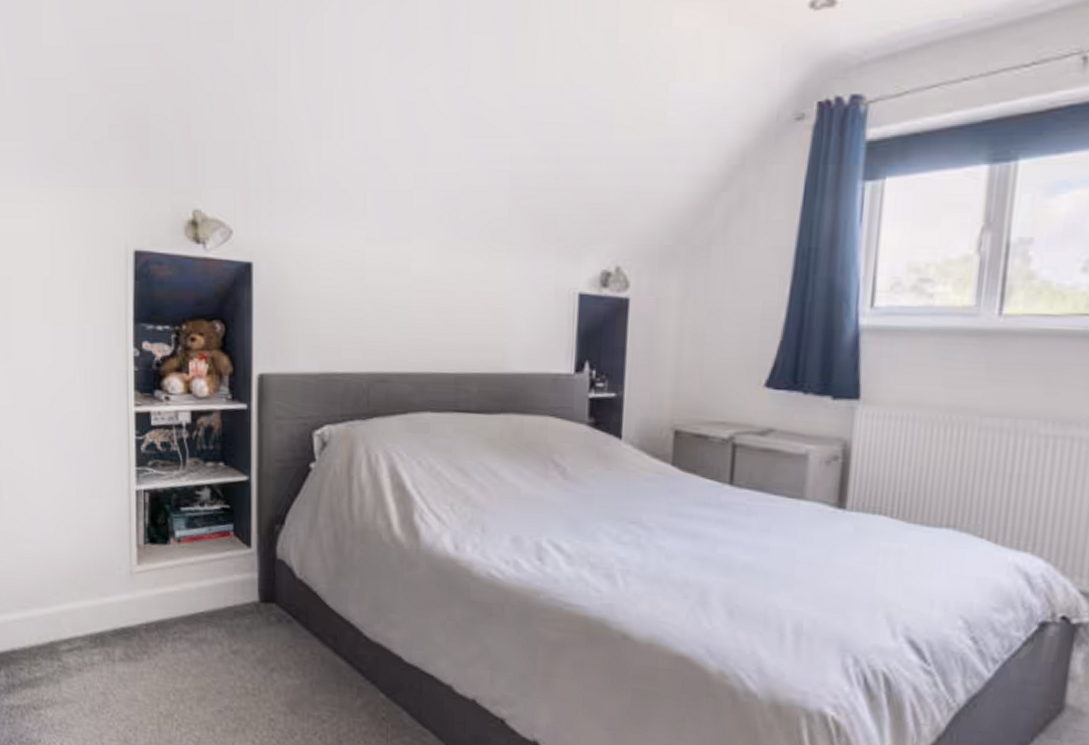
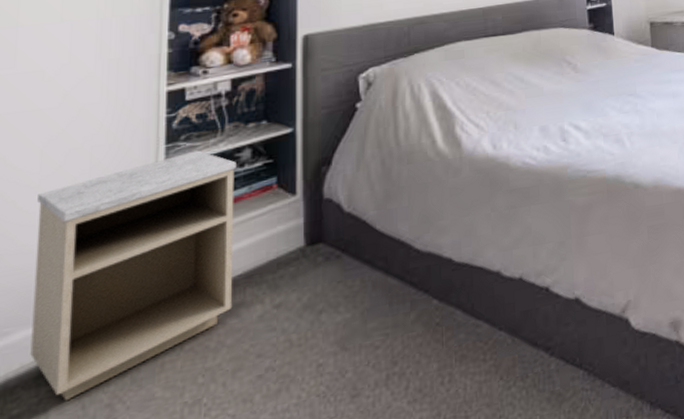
nightstand: none [39,479,197,679] -> present [30,150,236,402]

